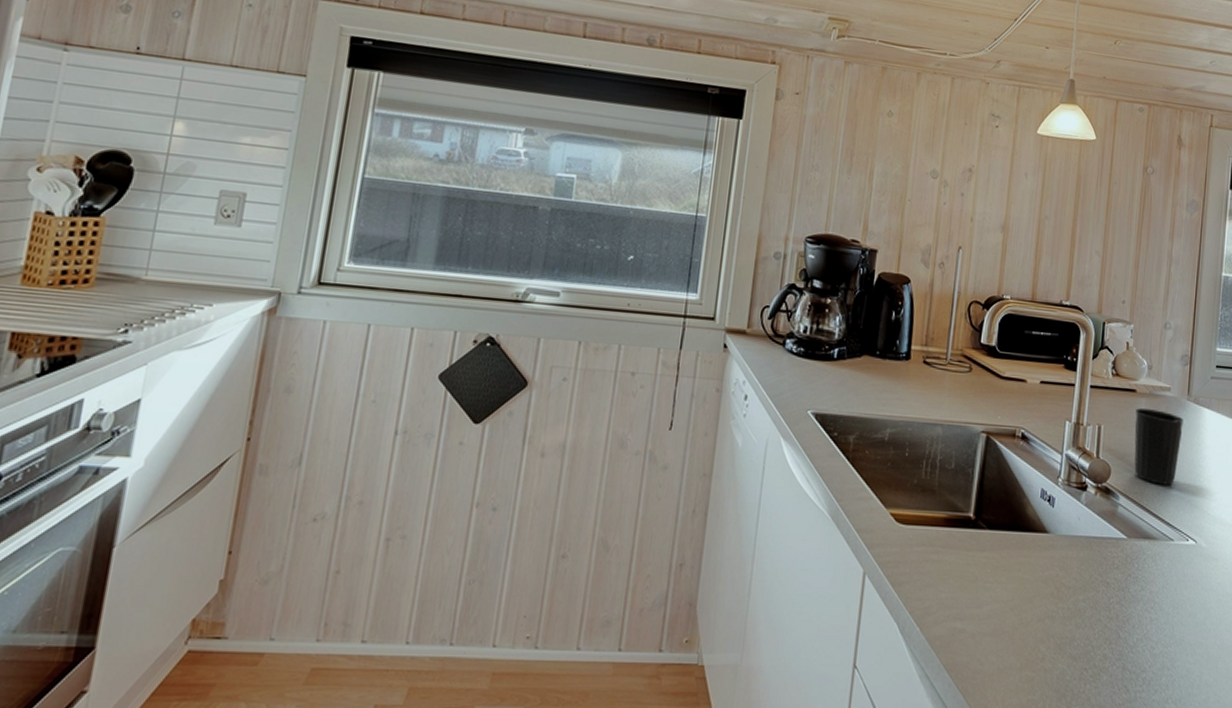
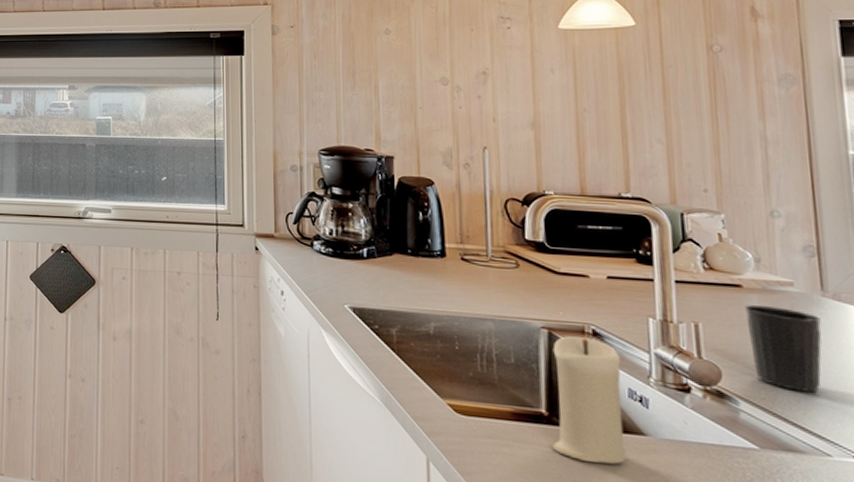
candle: none [974,440,1039,563] -> present [552,336,626,464]

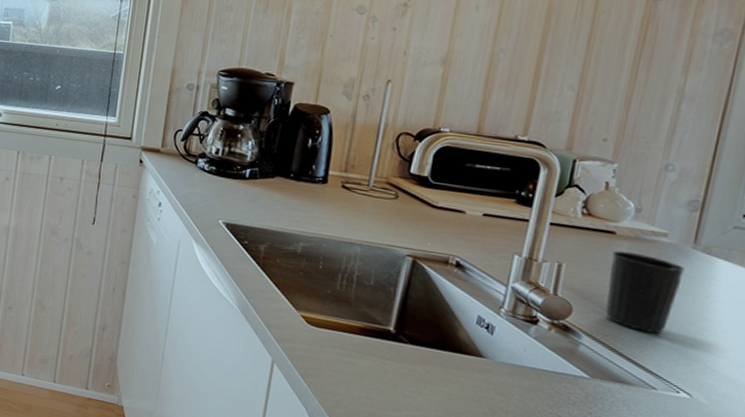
candle: present [552,336,626,464] -> none [393,265,477,380]

